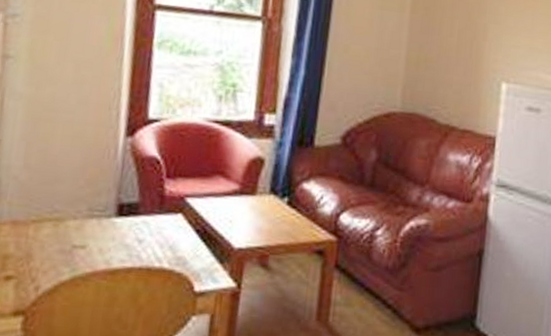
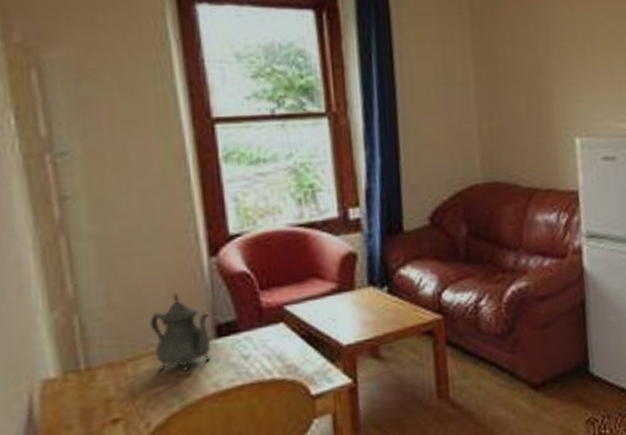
teapot: none [58,164,115,244] -> present [150,292,211,372]

